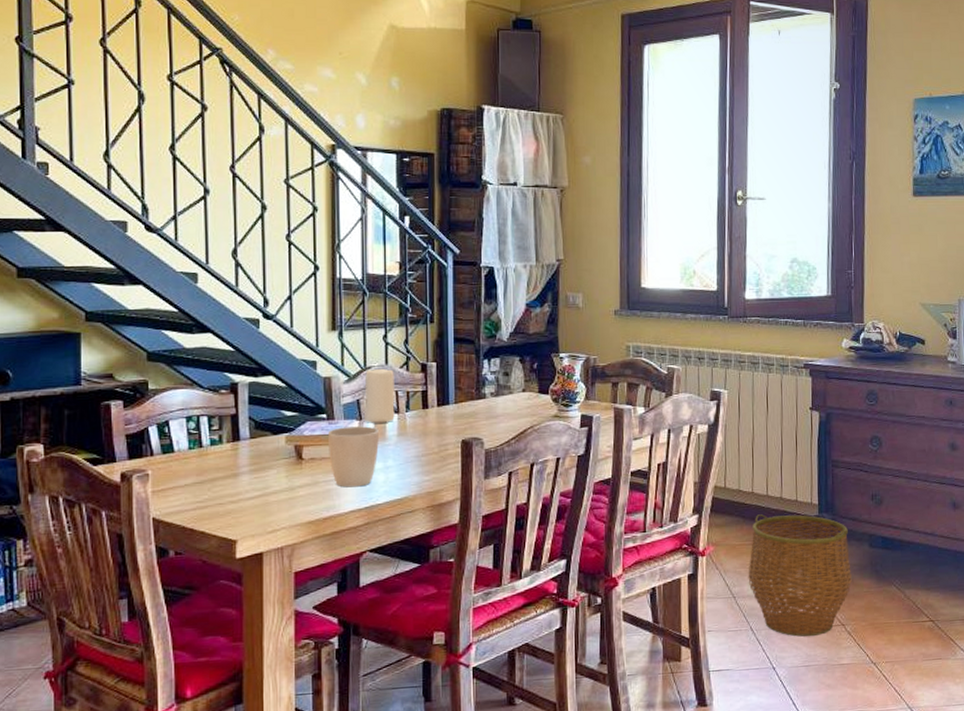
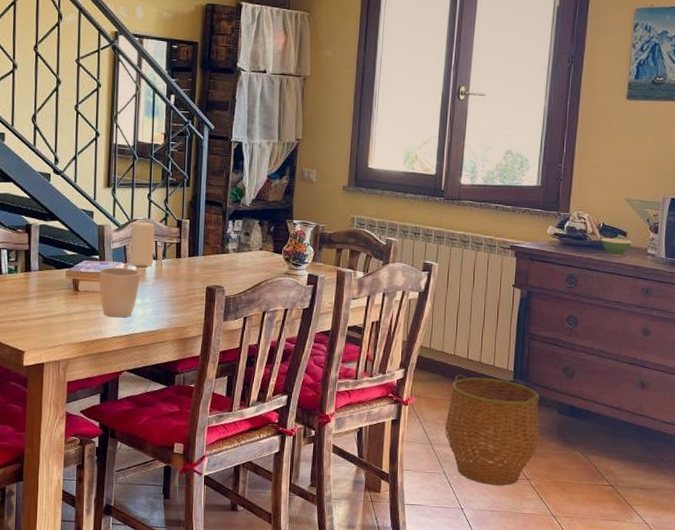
bowl: none [899,347,931,368] -> present [601,237,632,257]

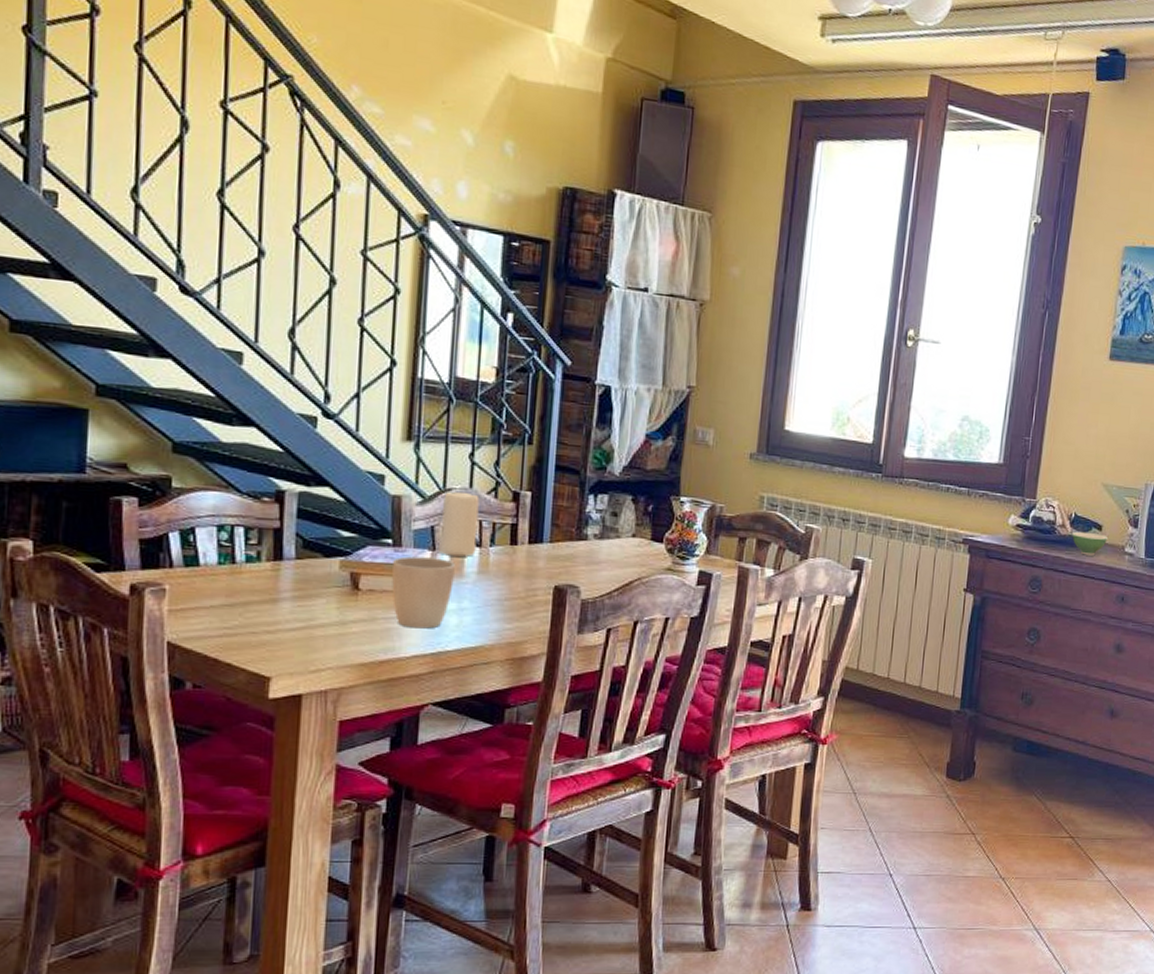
basket: present [444,374,540,486] -> none [872,703,992,843]

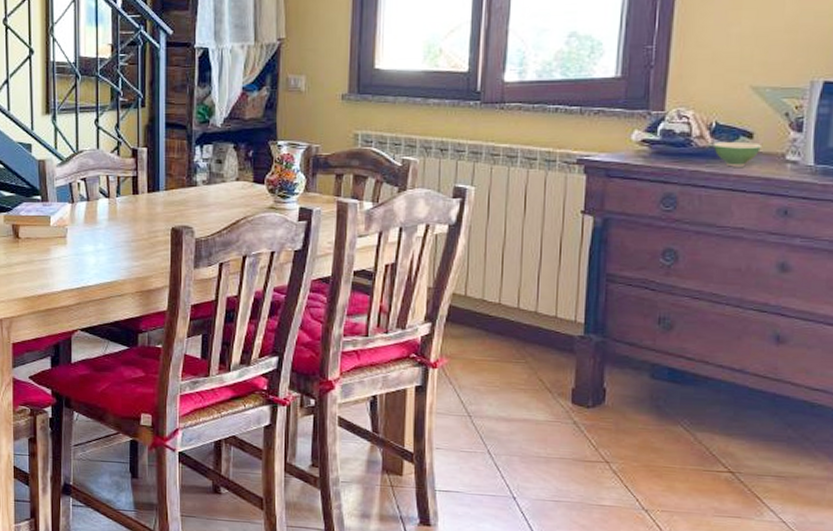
cup: present [392,556,456,629] -> none [43,209,91,268]
candle: present [437,491,480,557] -> none [75,152,106,207]

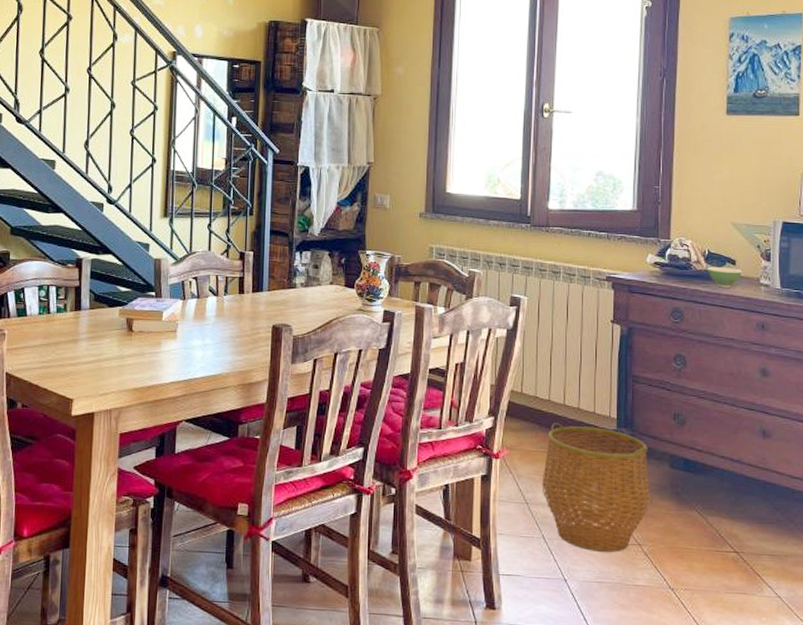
basket: none [488,329,624,470] -> present [542,423,650,552]

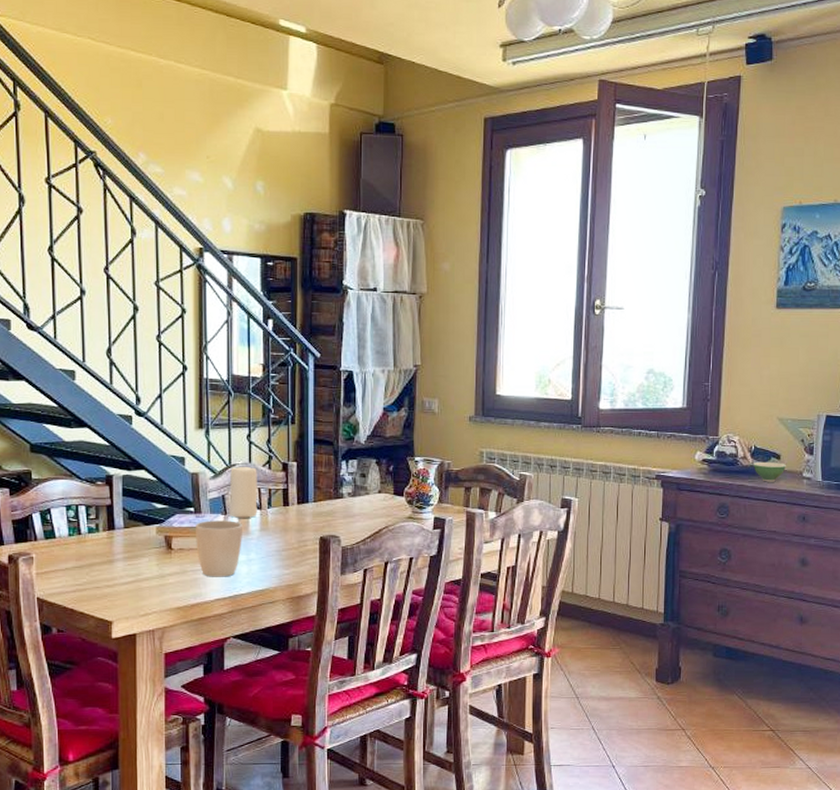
cup: none [155,305,200,361] -> present [196,520,243,577]
candle: none [186,254,216,304] -> present [228,466,258,518]
basket: present [542,423,650,552] -> none [591,620,694,738]

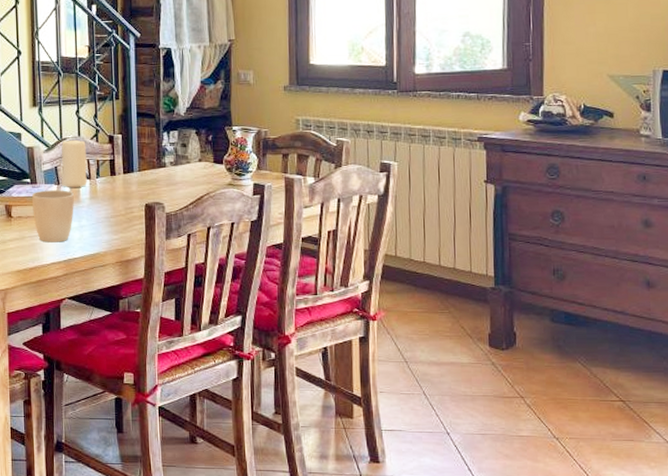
bowl: present [753,461,786,482] -> none [584,120,620,141]

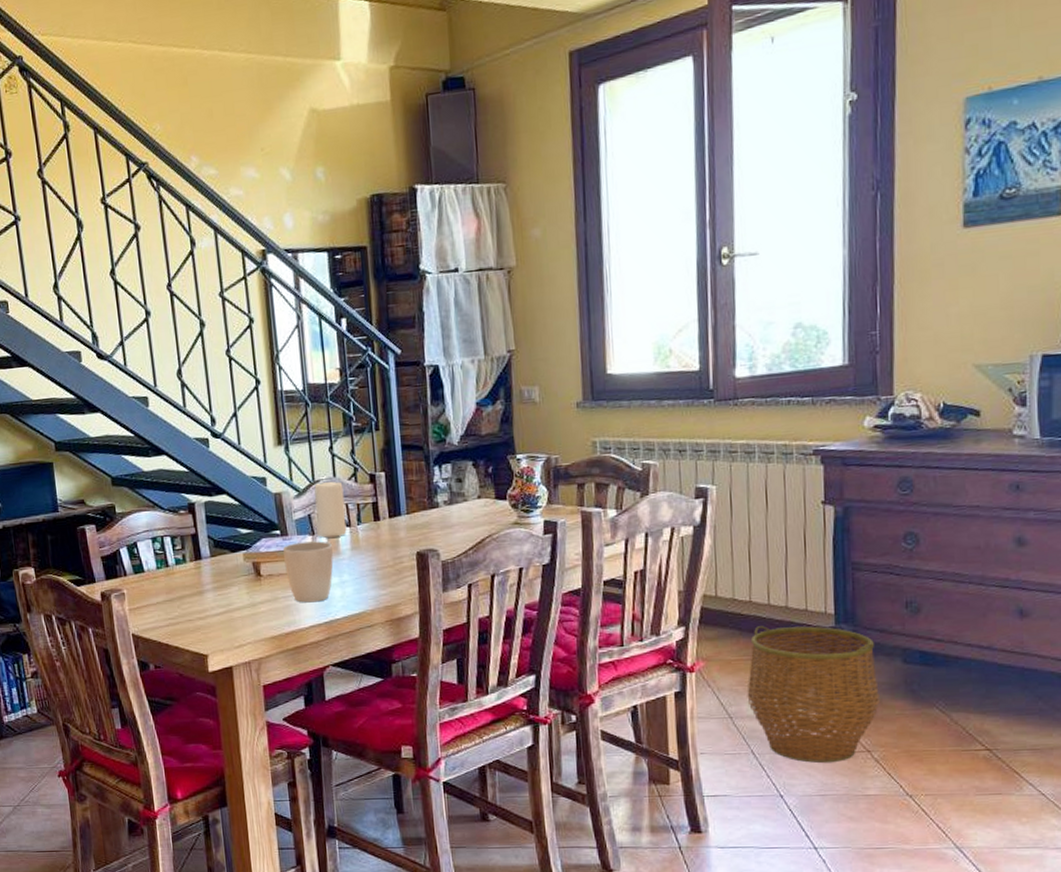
basket: none [420,284,531,405] -> present [746,626,880,763]

